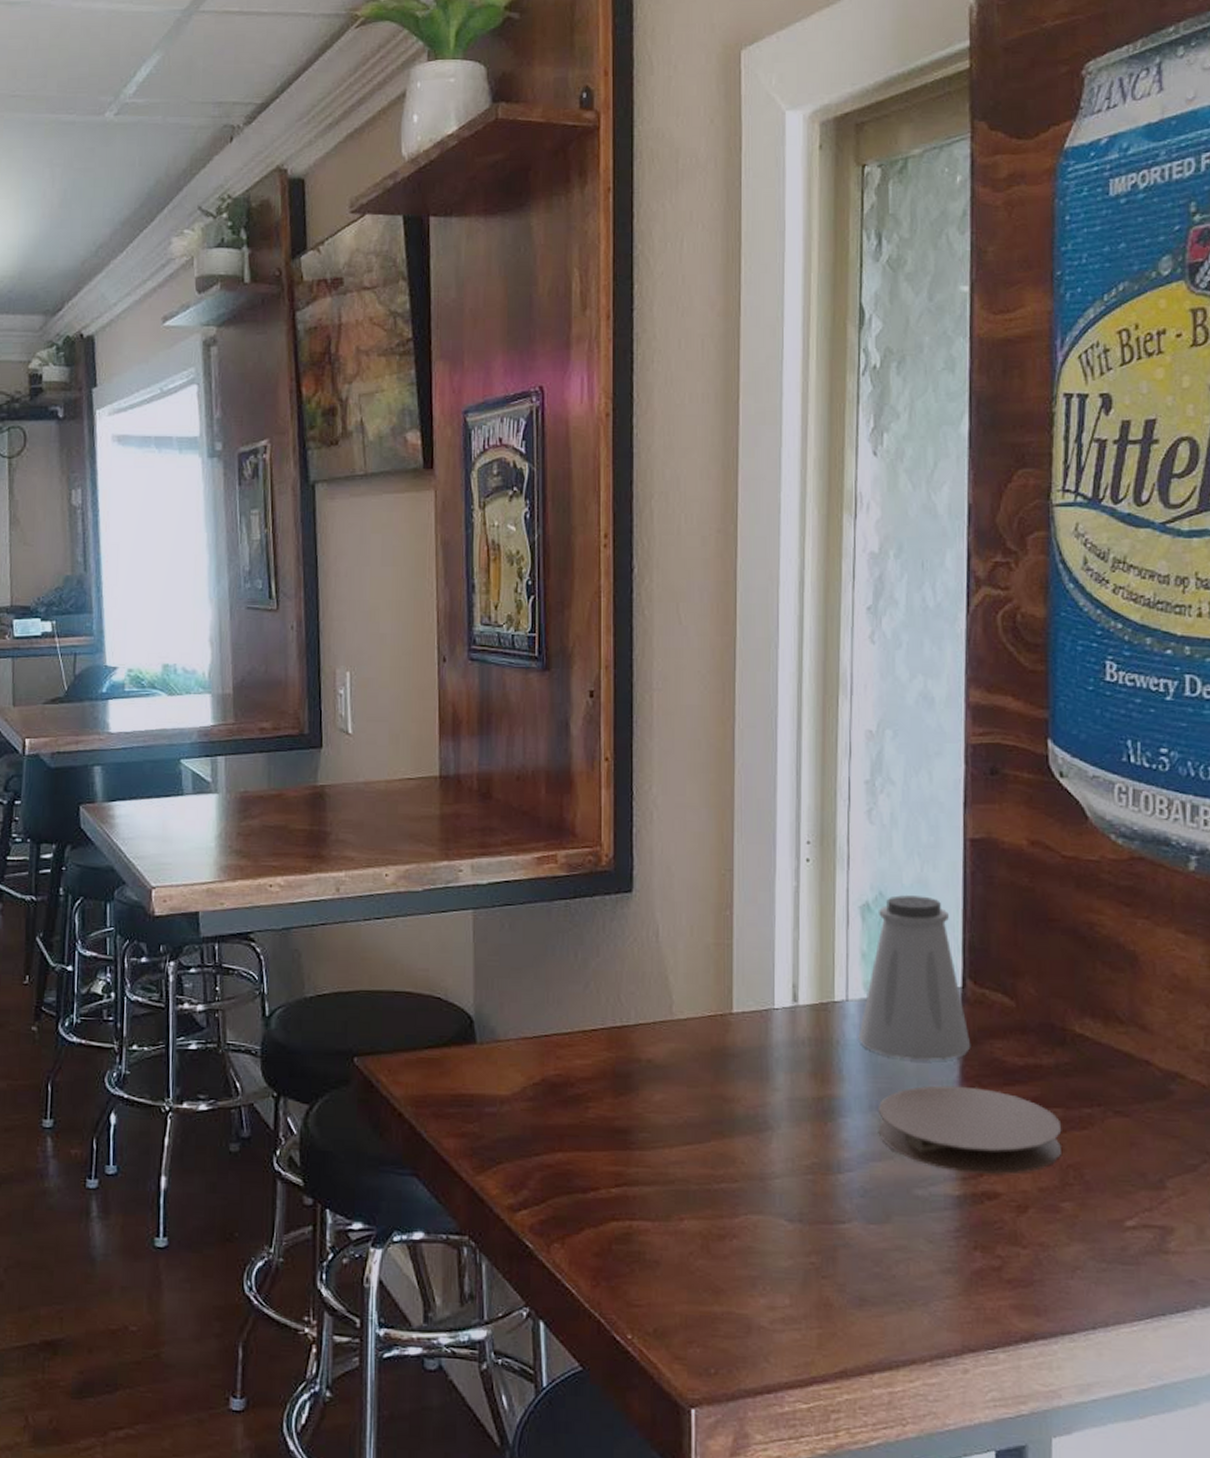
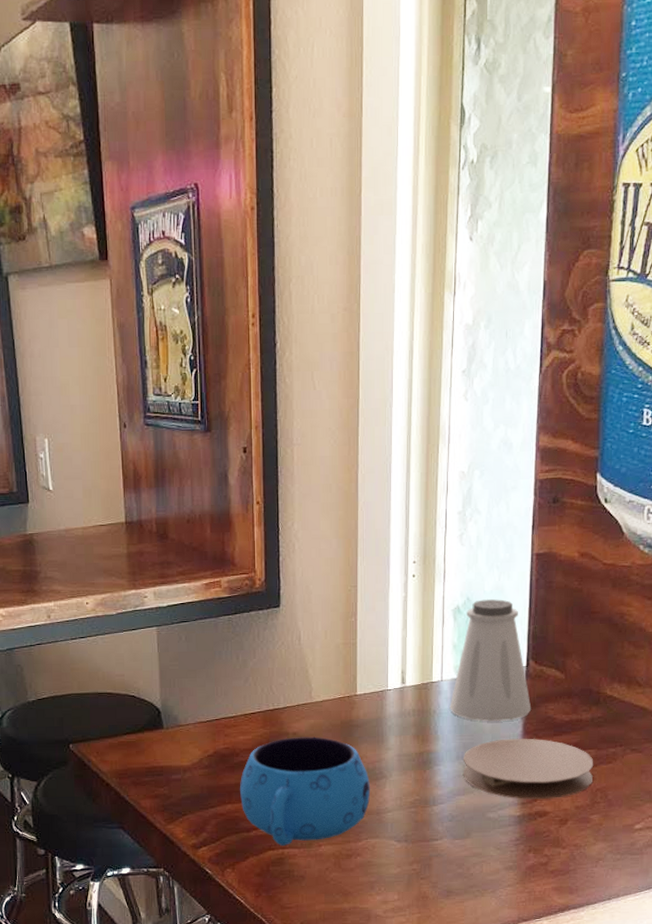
mug: none [573,1065,752,1216] -> present [239,737,371,846]

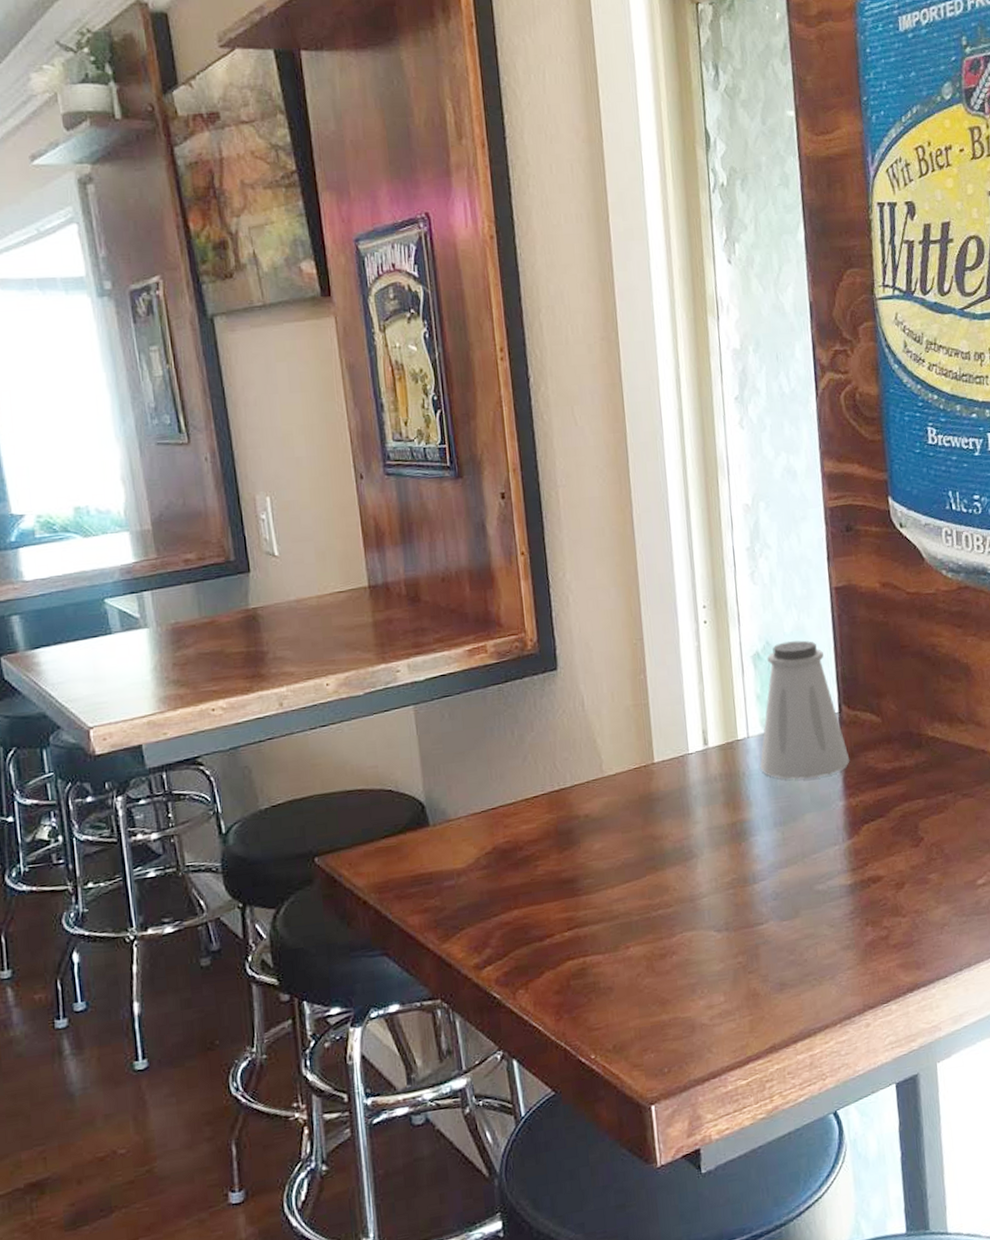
mug: present [239,737,371,846] -> none [526,817,681,953]
coaster: present [463,738,594,800] -> none [781,793,926,865]

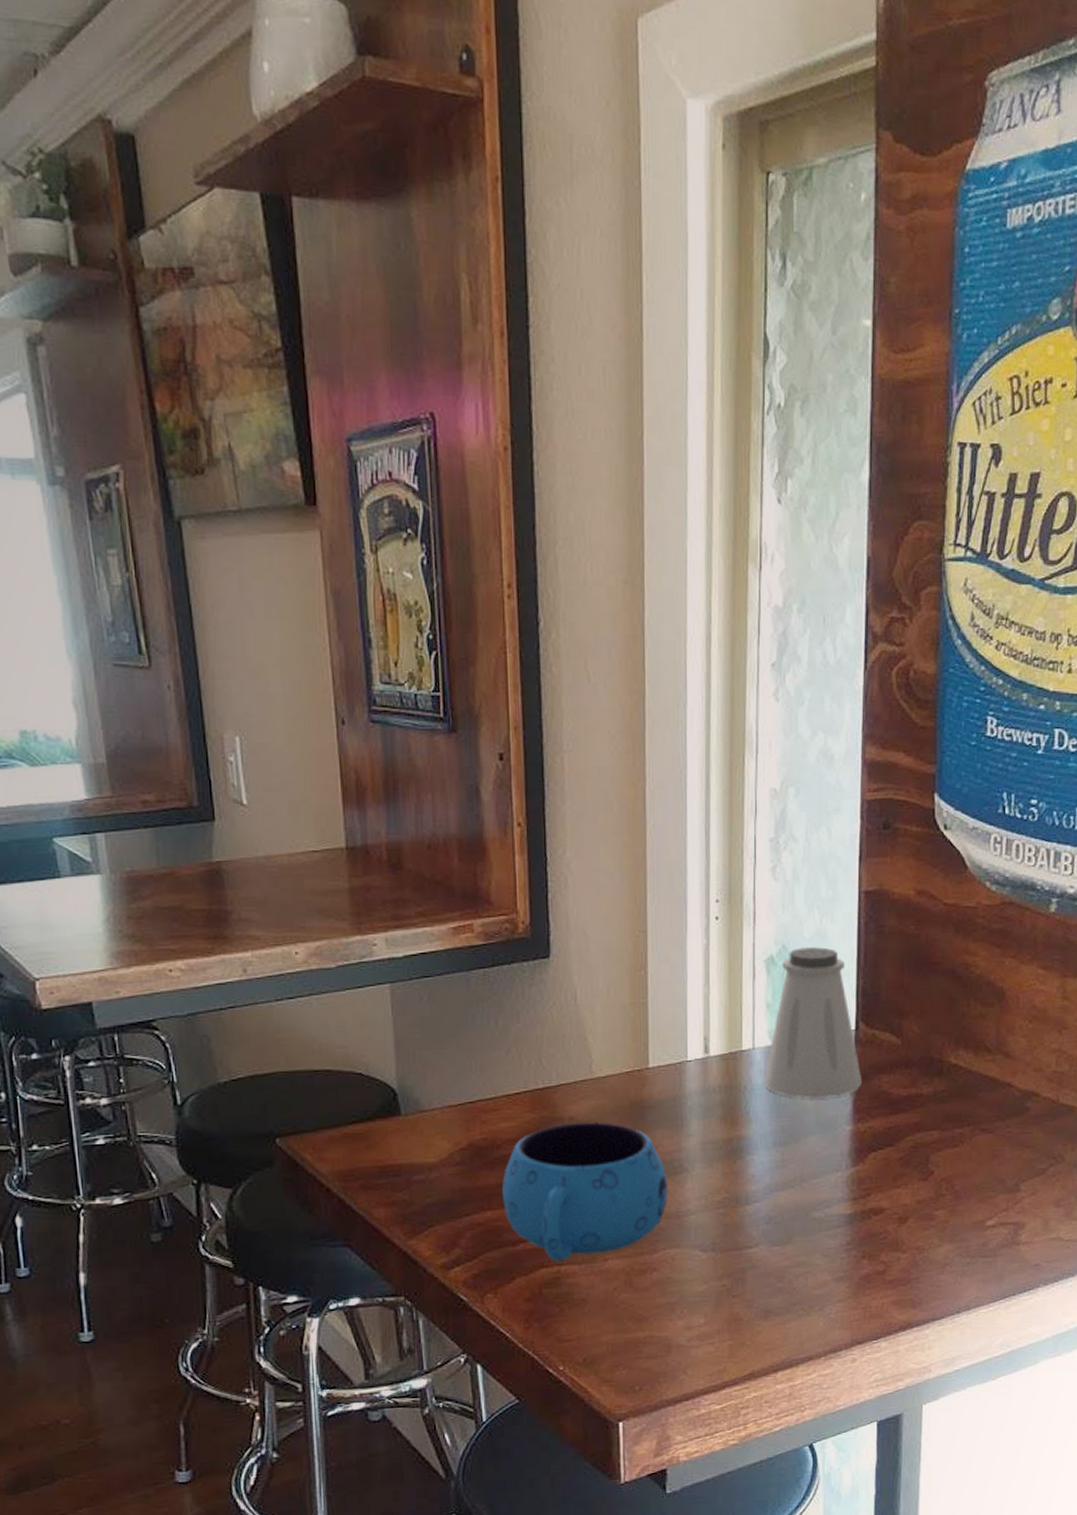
mug: none [526,817,681,953] -> present [501,1122,669,1262]

